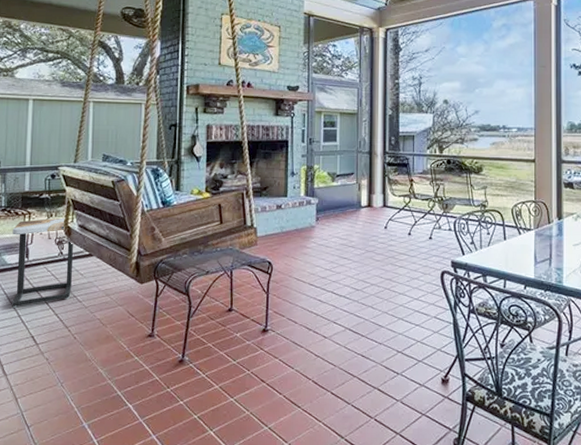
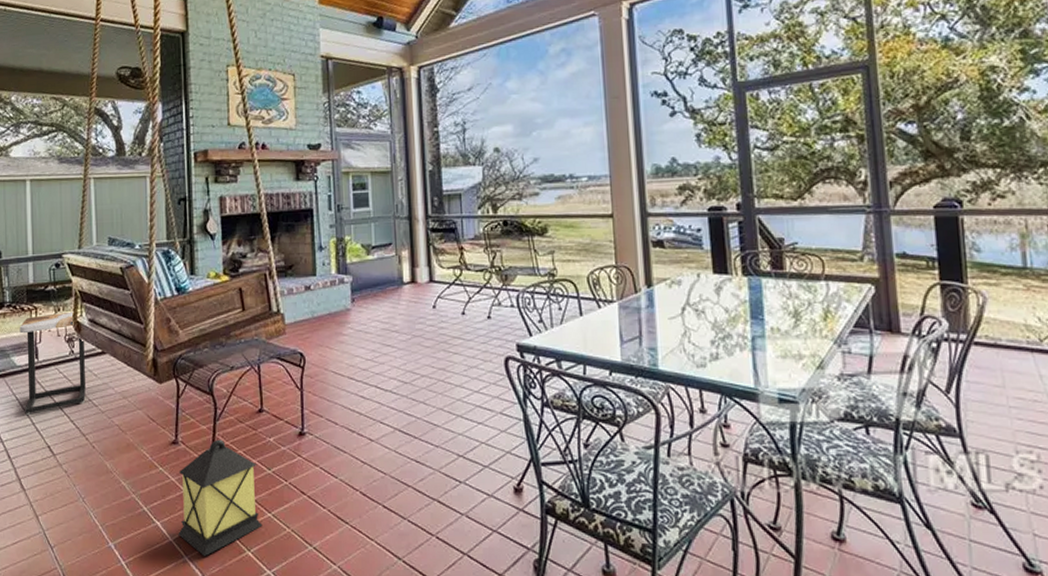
lamp: none [148,333,225,435] -> present [178,439,263,556]

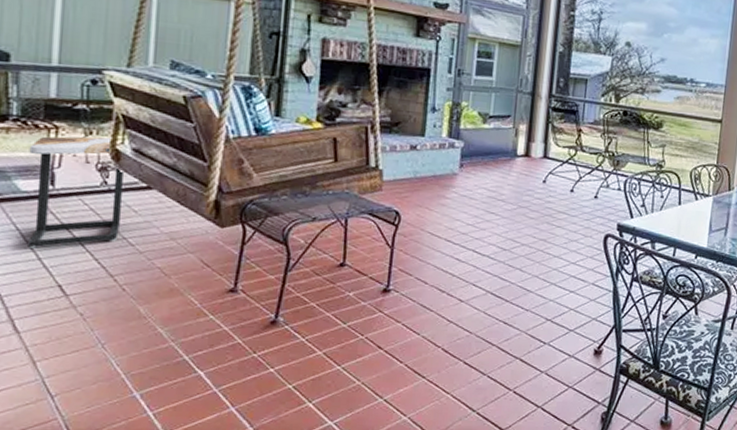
lamp: present [178,439,263,556] -> none [225,290,330,407]

